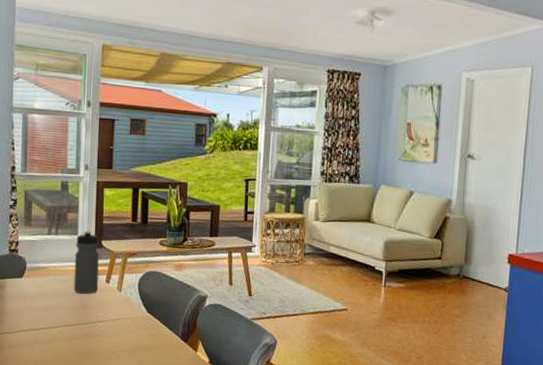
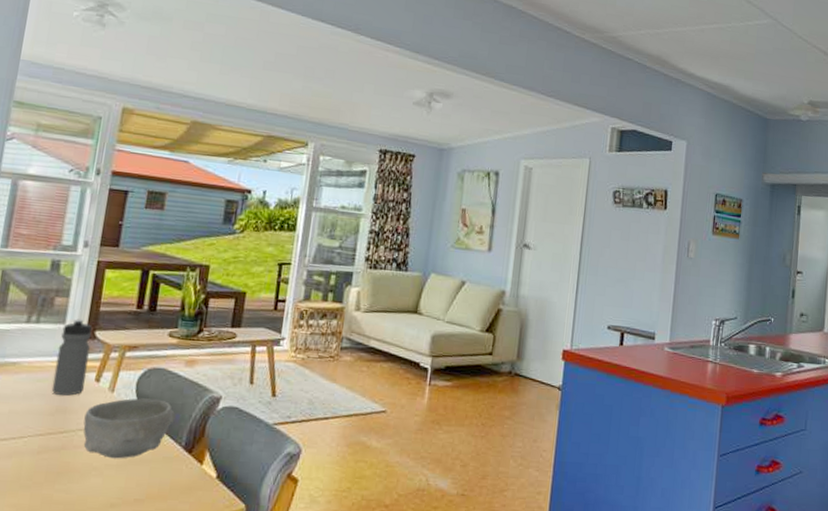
bowl: none [101,296,172,346] -> present [83,398,176,459]

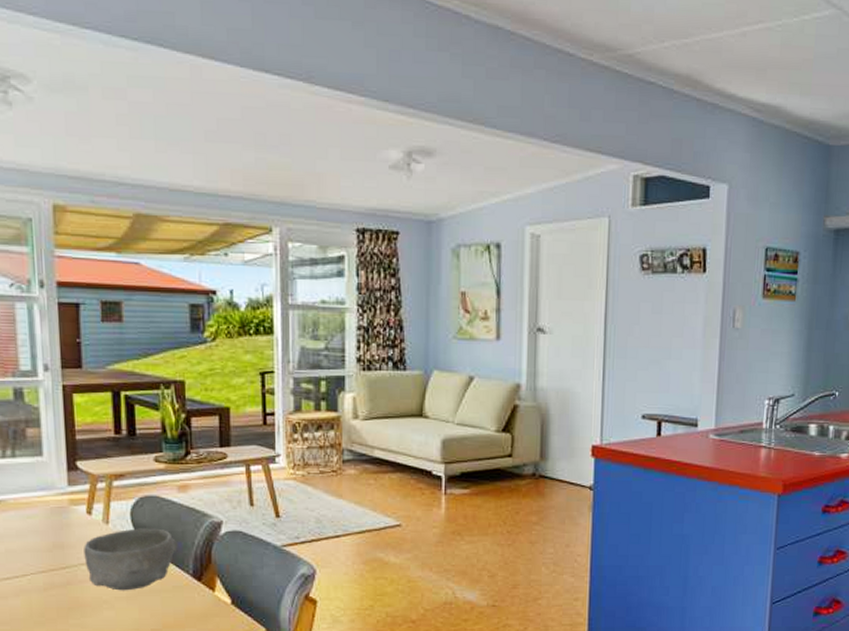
water bottle: present [51,319,92,396] -> none [41,450,77,530]

